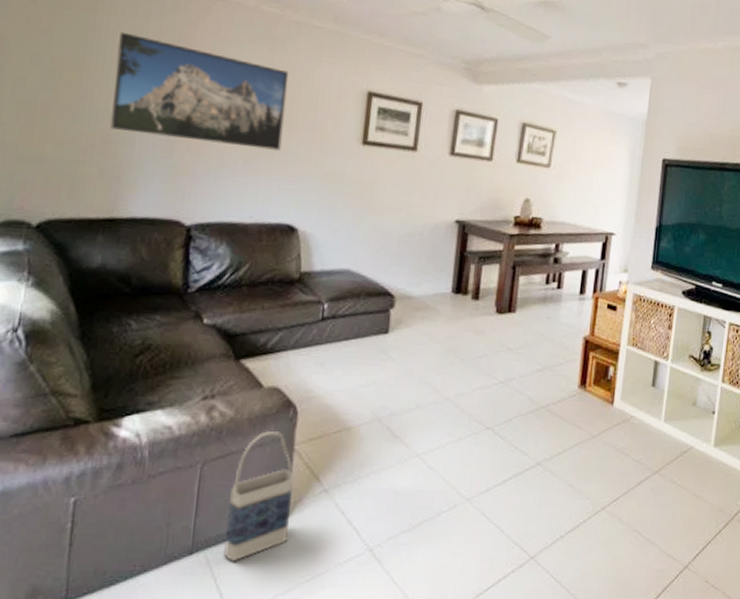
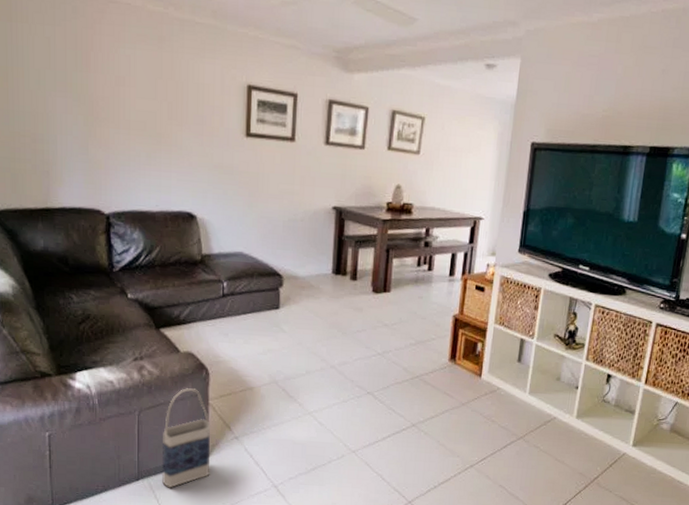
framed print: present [110,31,289,151] -> none [32,38,177,145]

